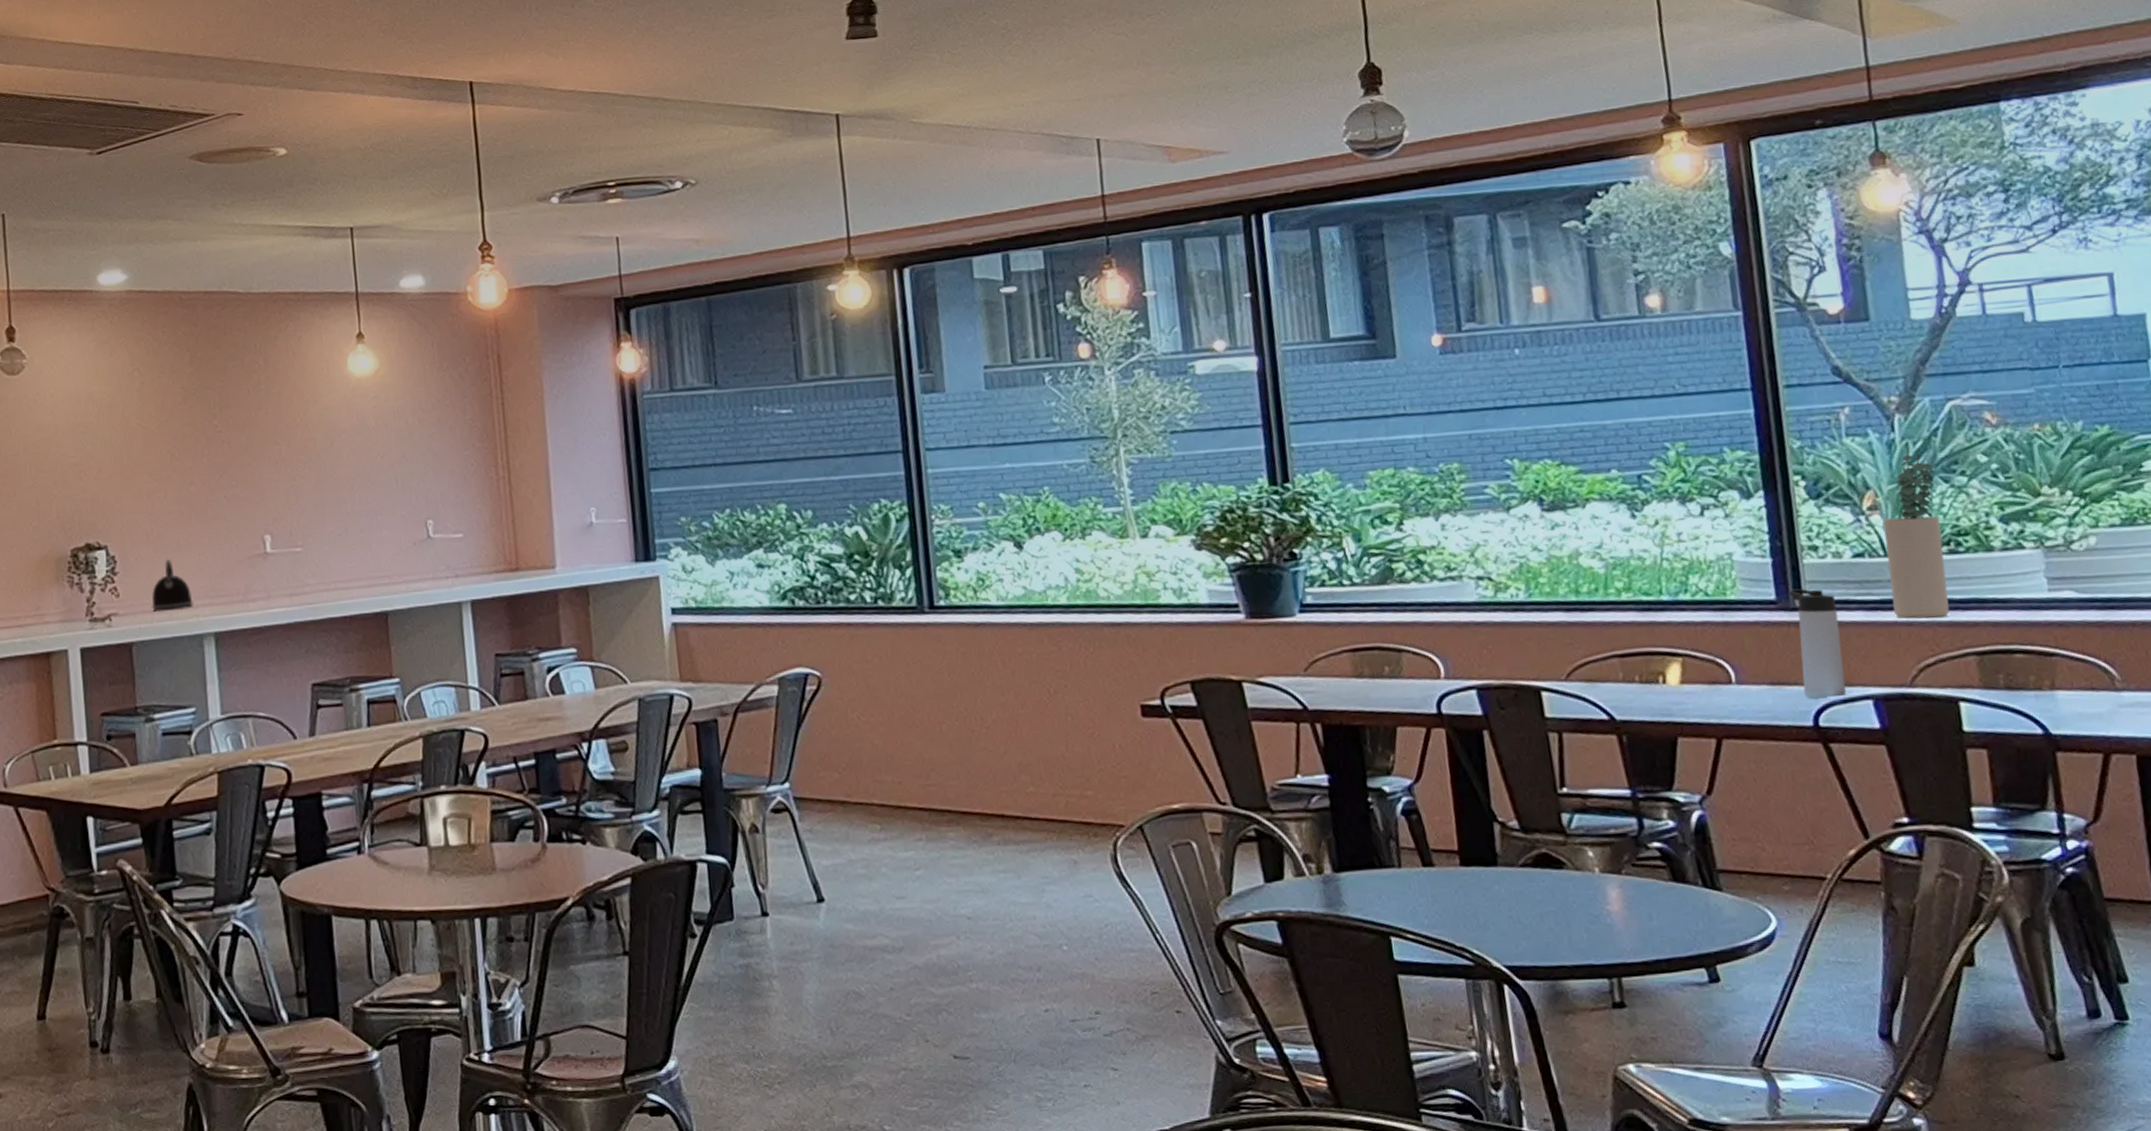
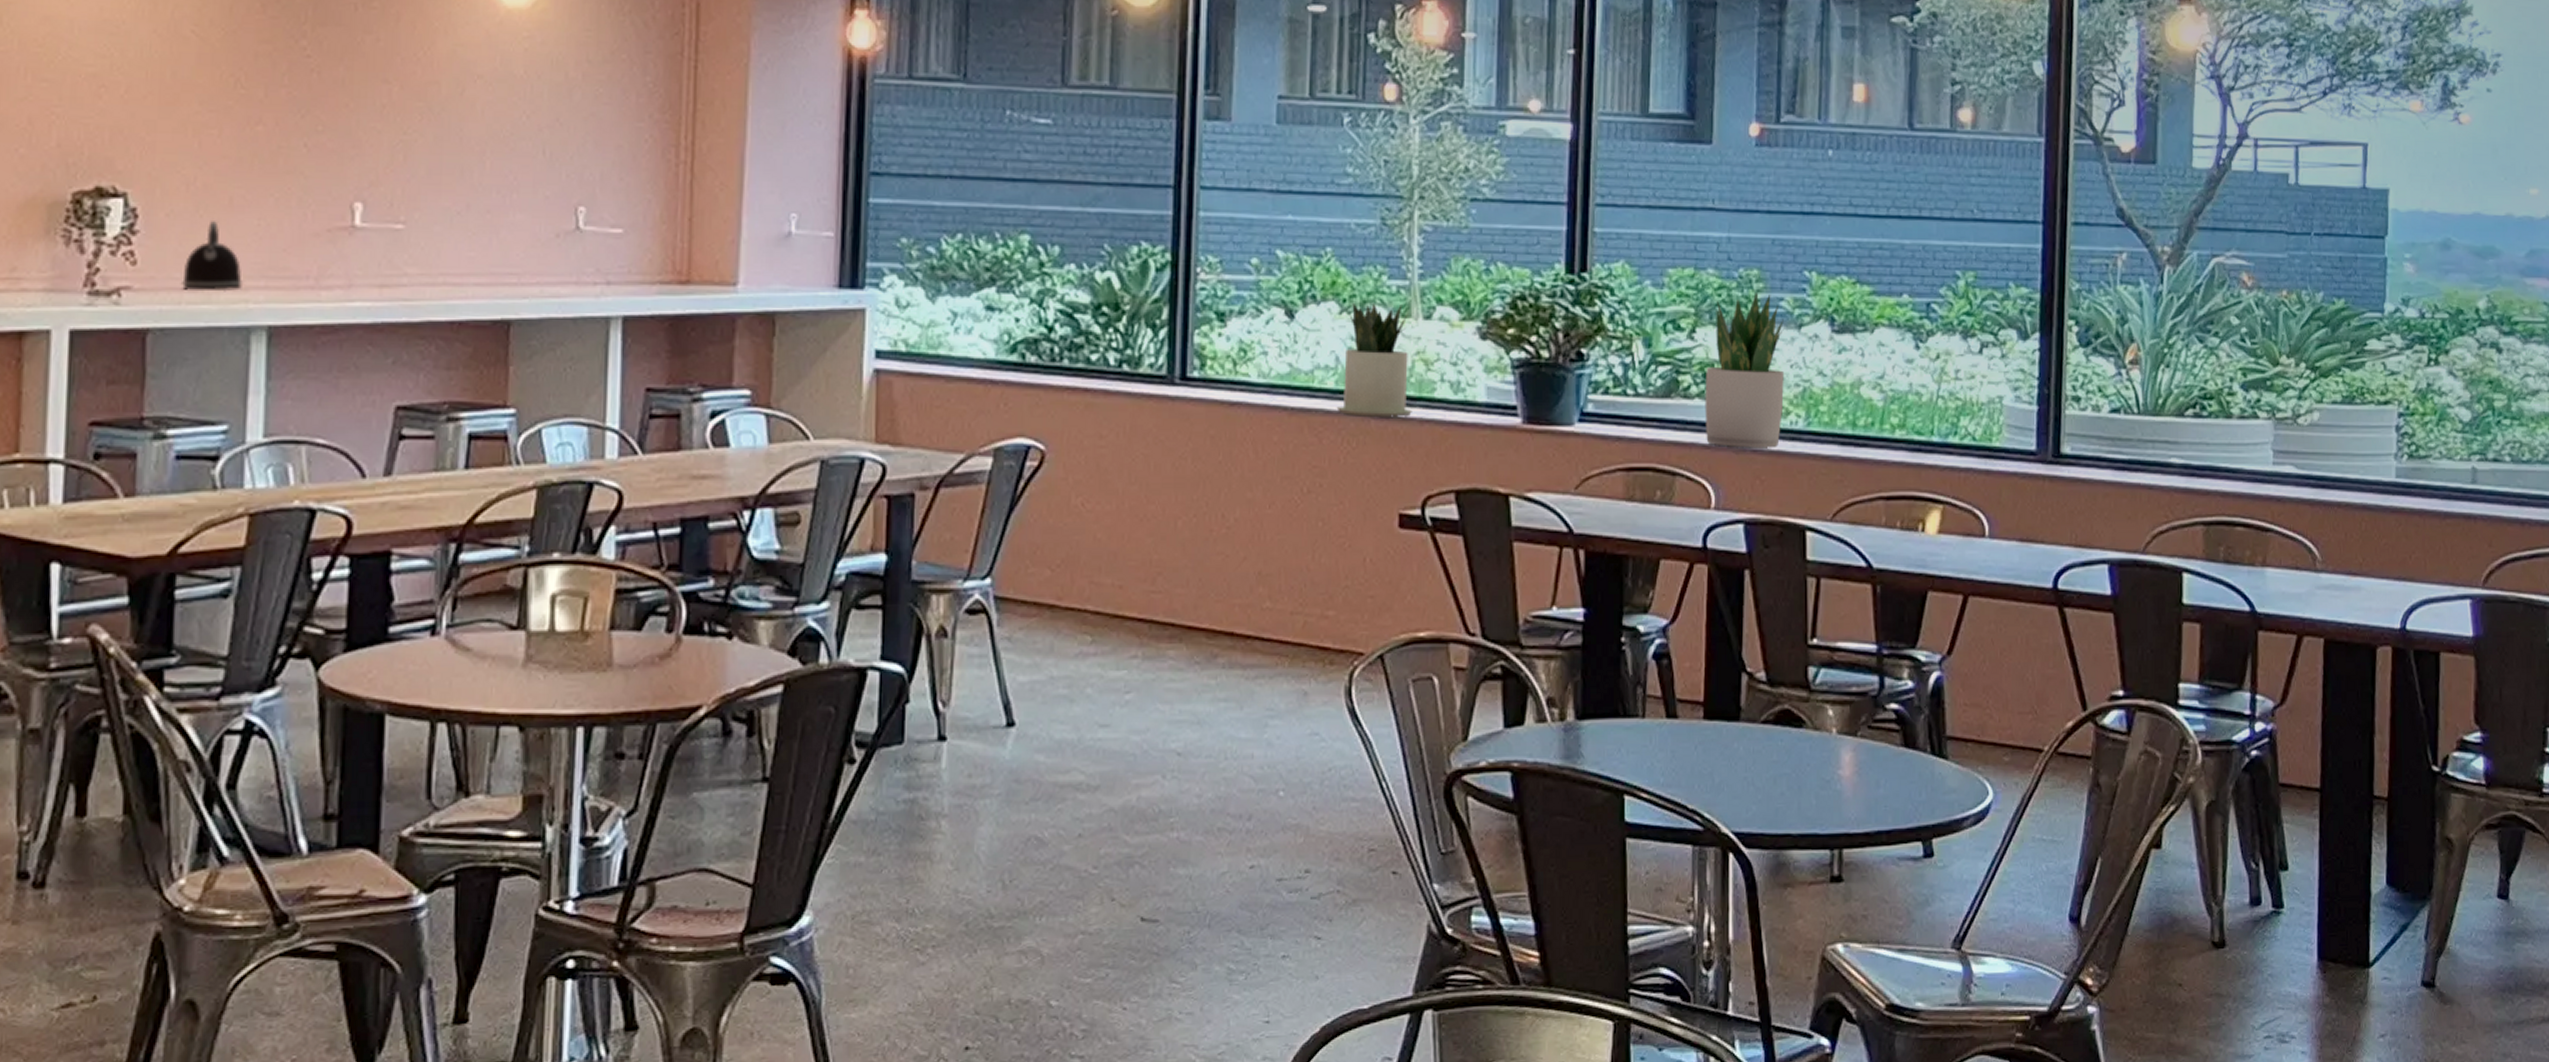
planter: none [1071,526,1141,627] -> present [1336,302,1412,419]
planter: none [1418,484,1502,623] -> present [1705,293,1784,448]
thermos bottle: present [1788,589,1846,701] -> none [2048,441,2089,562]
vase: present [1882,447,1950,619] -> none [2139,301,2192,482]

